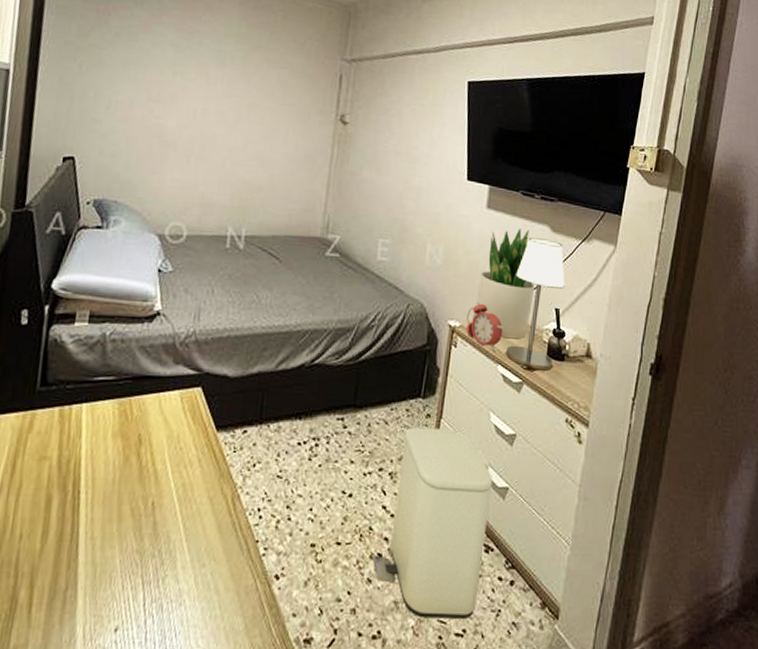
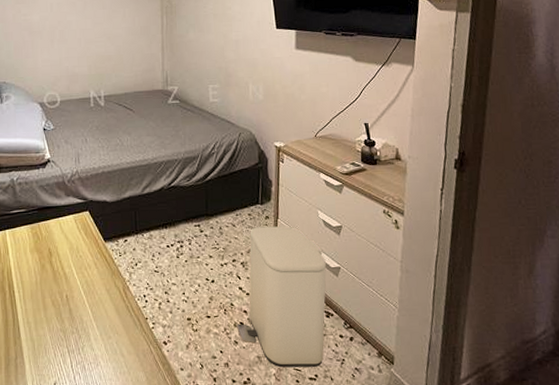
alarm clock: present [466,303,505,353] -> none [289,126,323,164]
planter: present [476,228,534,339] -> none [295,61,345,152]
table lamp: present [506,237,565,371] -> none [326,68,371,174]

